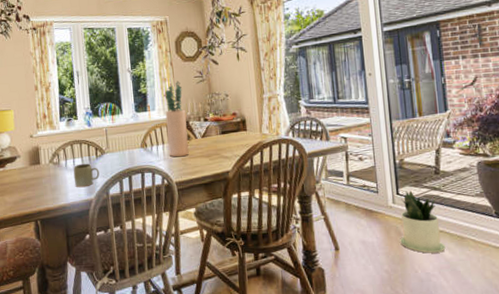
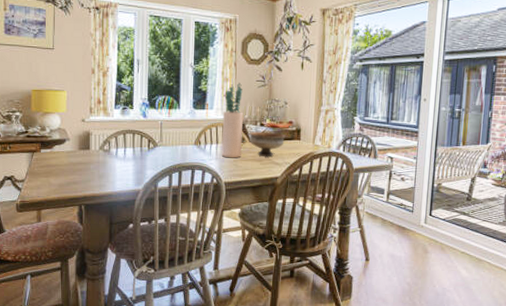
mug: present [73,163,100,188] -> none [123,154,150,178]
bowl: none [194,126,232,151] -> present [249,131,286,156]
planter: present [400,190,446,253] -> none [425,213,464,271]

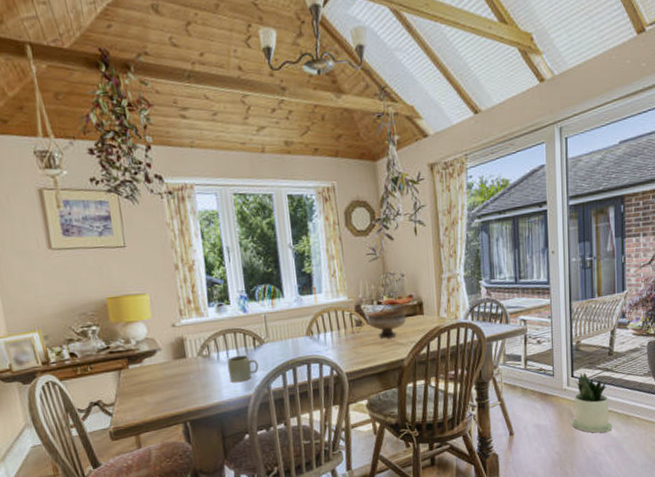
mug: none [123,154,150,178] -> present [227,355,259,383]
vase: present [221,82,243,158] -> none [333,258,361,346]
planter: none [425,213,464,271] -> present [572,372,613,433]

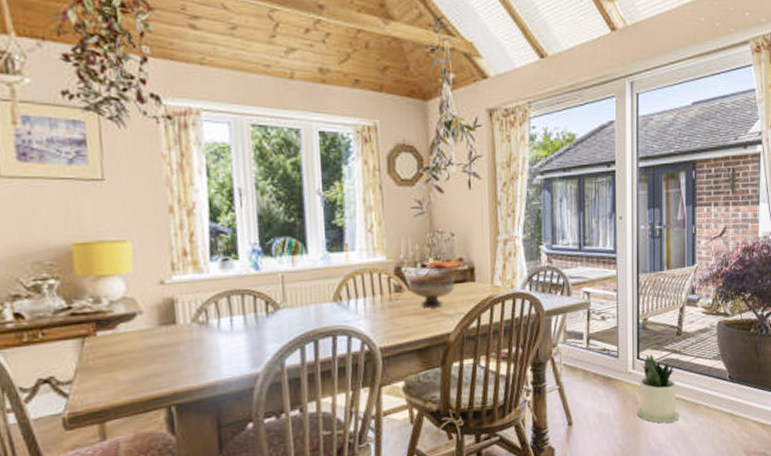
mug: present [227,355,259,383] -> none [230,322,271,358]

